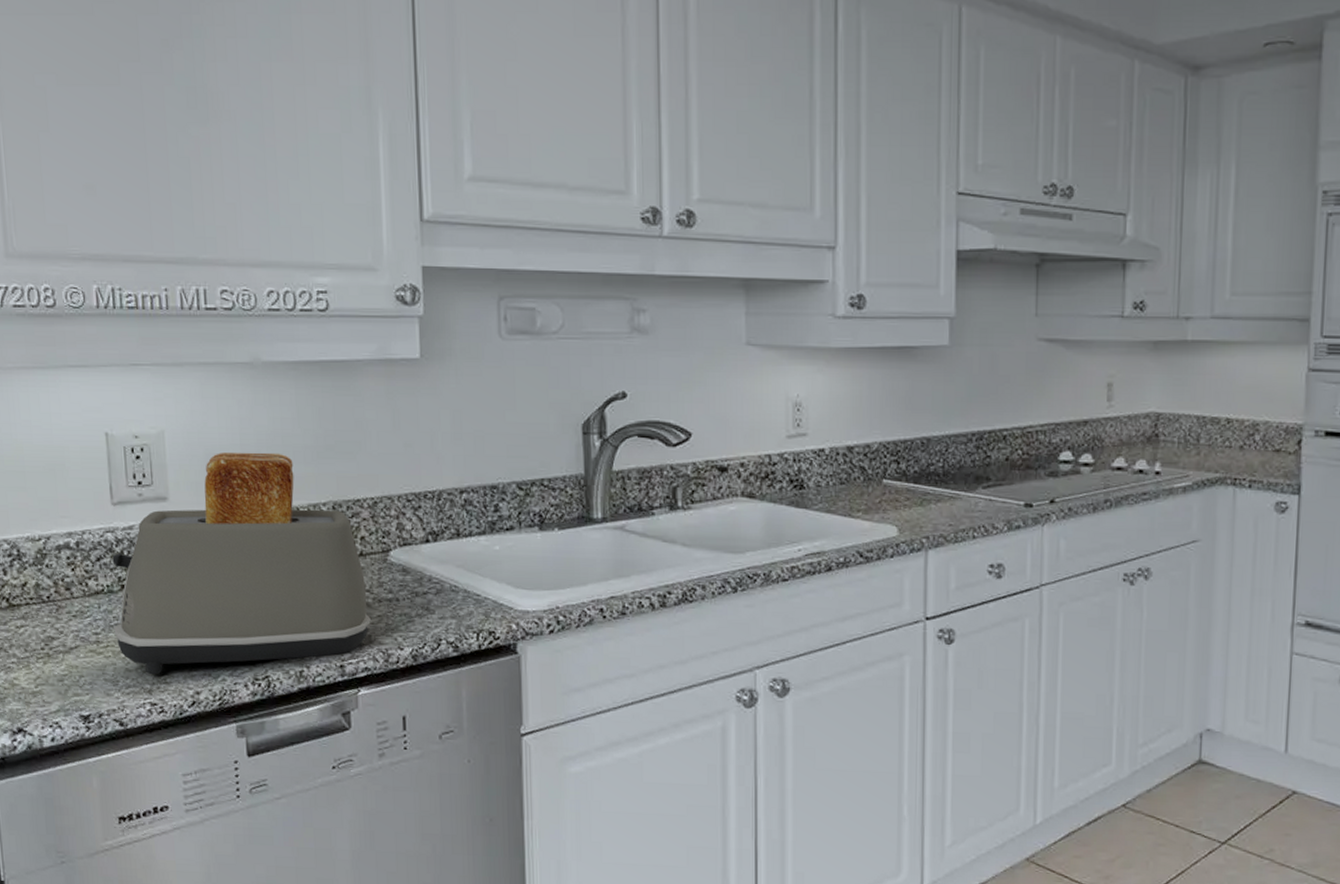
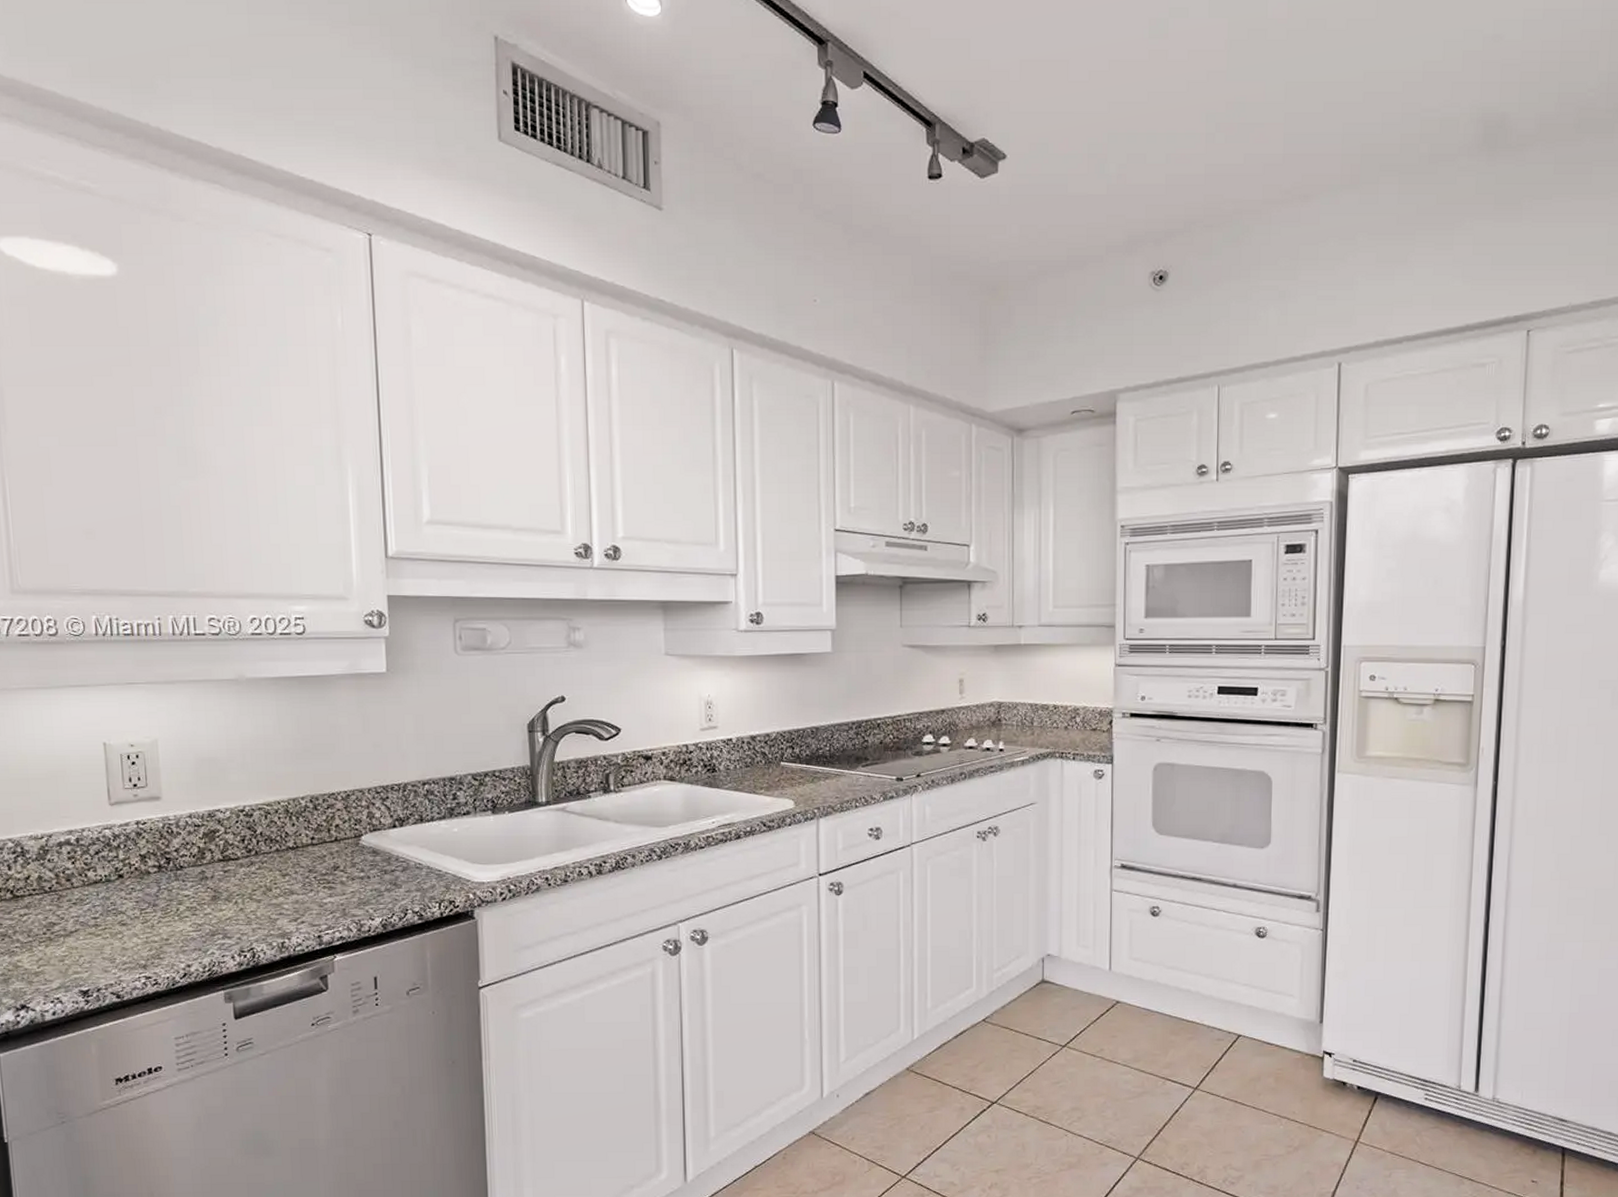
toaster: present [112,452,371,675] -> none [110,755,345,952]

